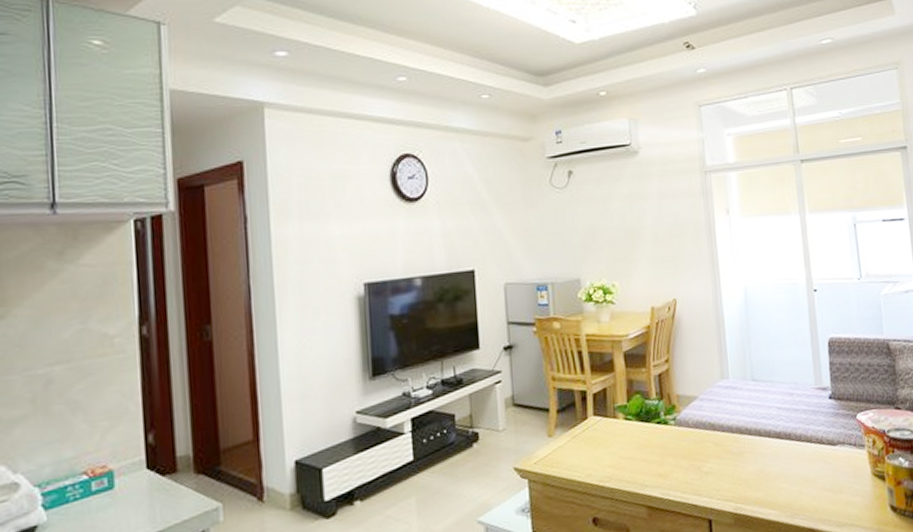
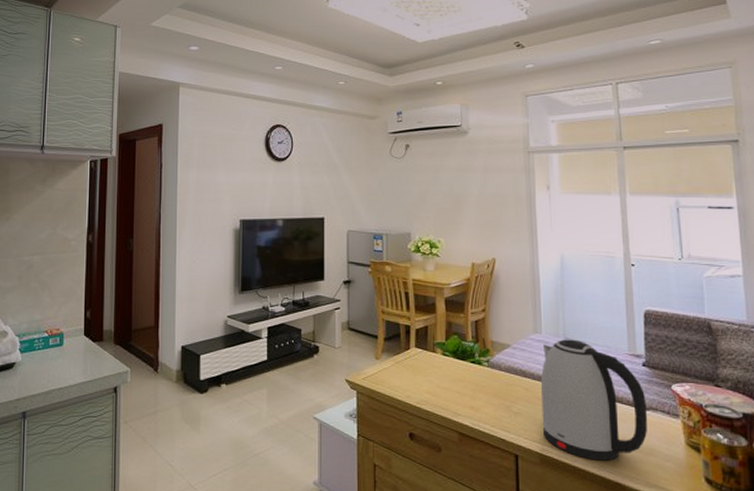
kettle: none [730,380,836,510] -> present [541,339,647,461]

